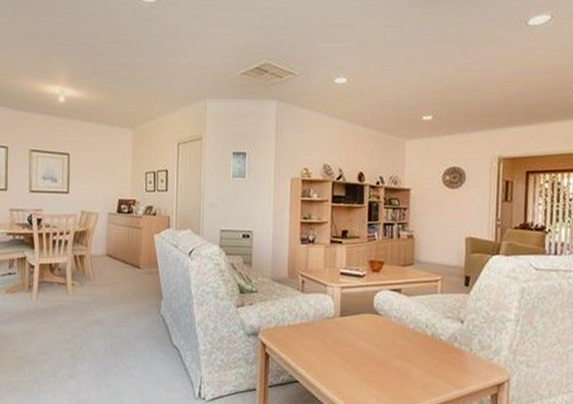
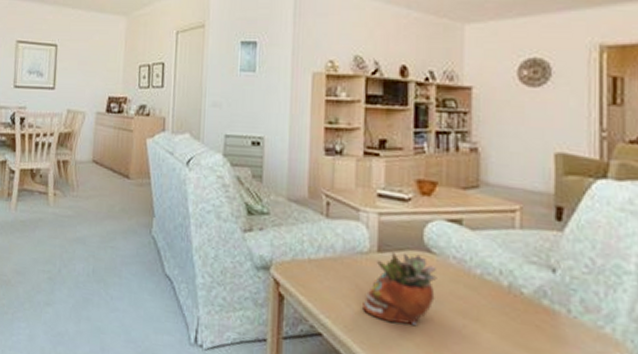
succulent planter: none [329,315,383,368] -> present [363,252,437,325]

